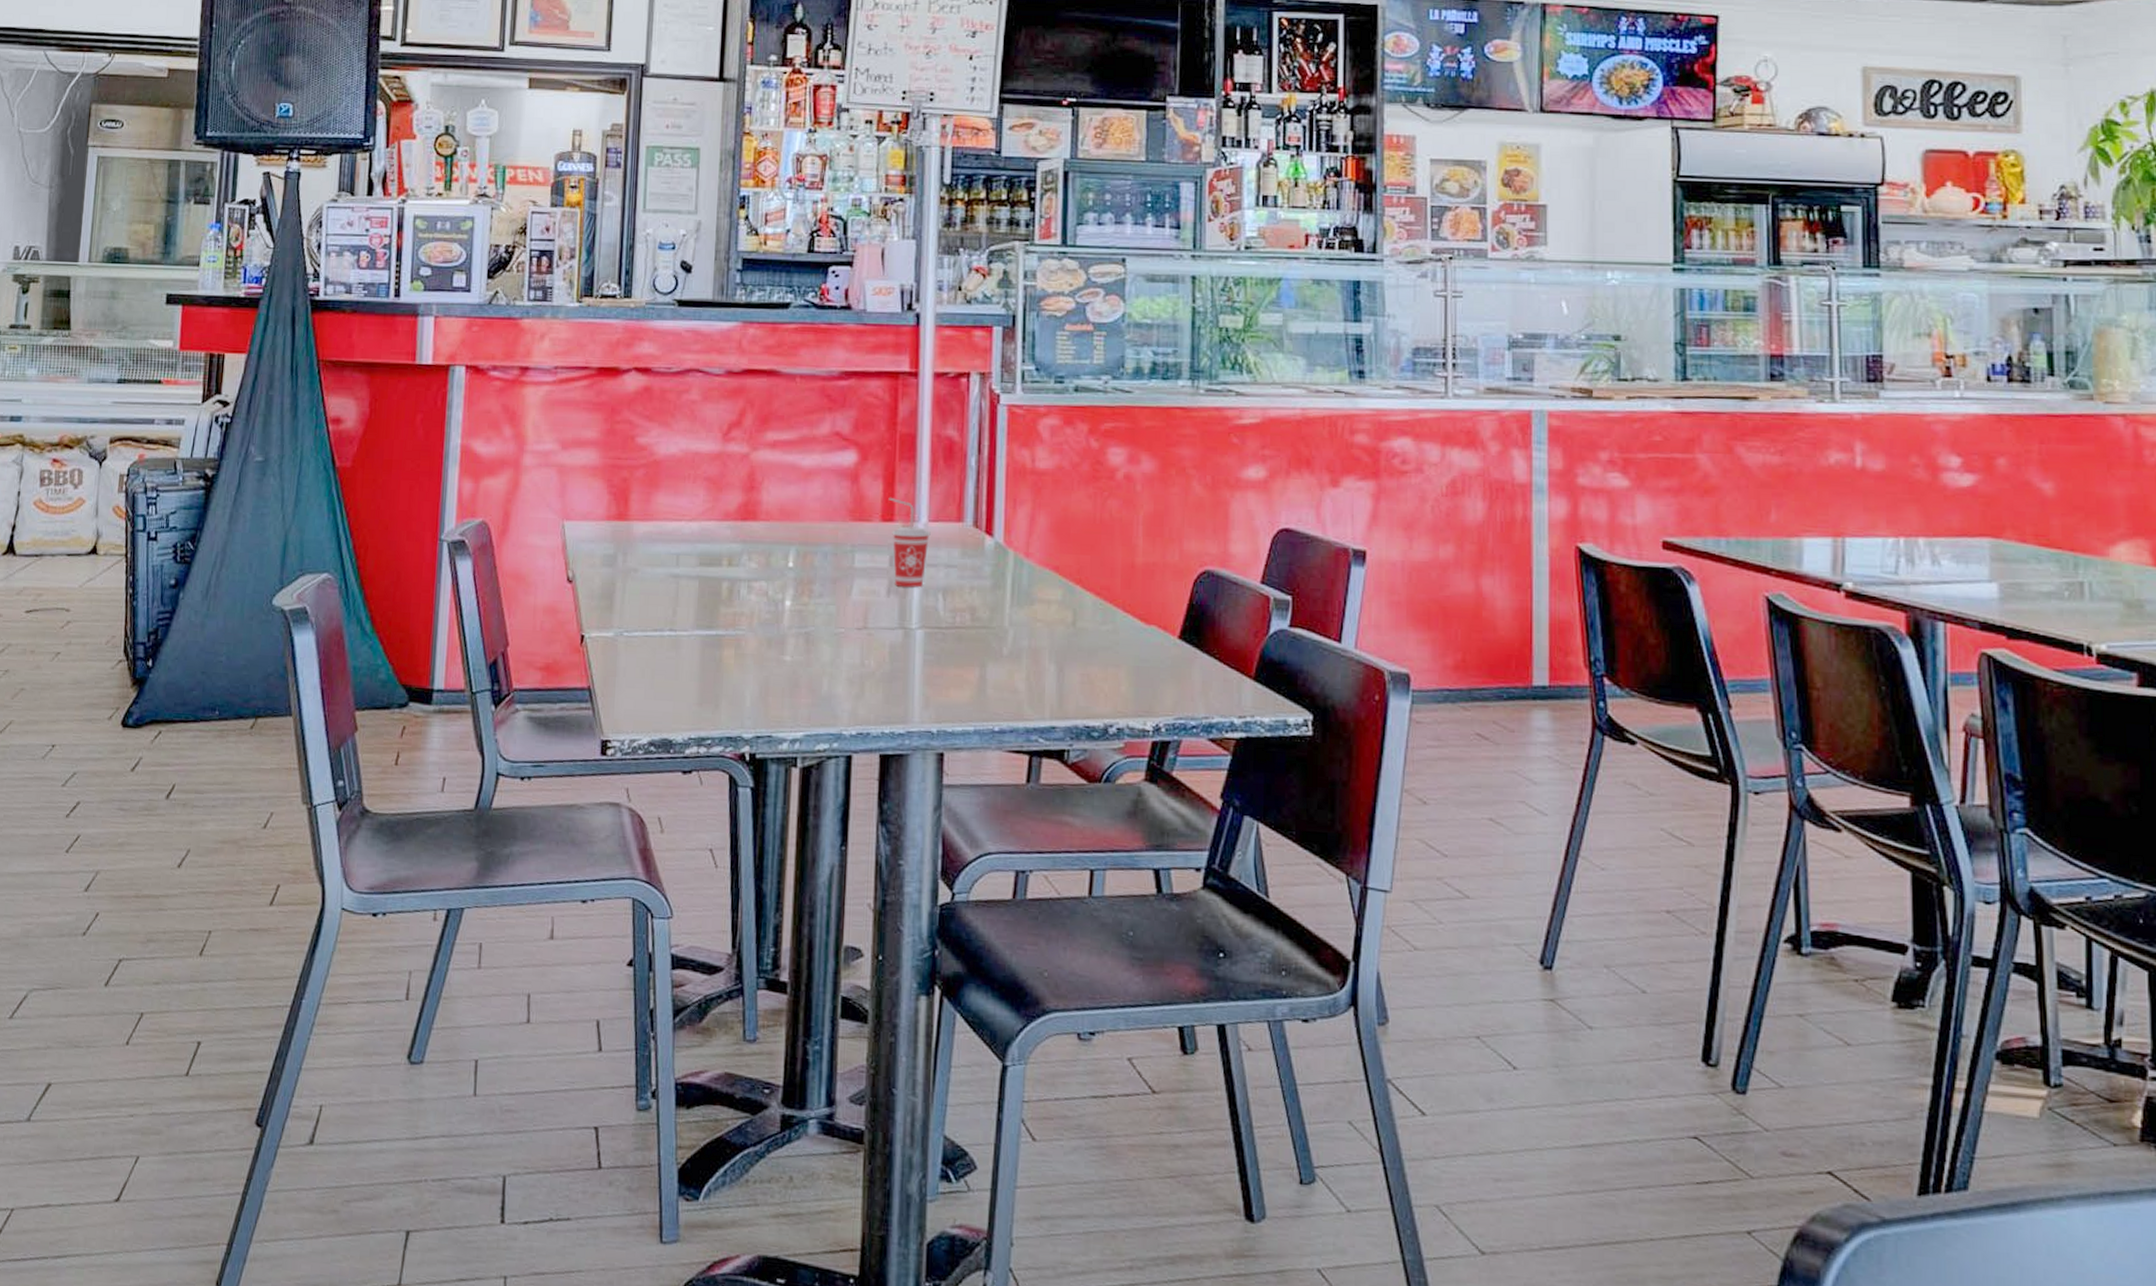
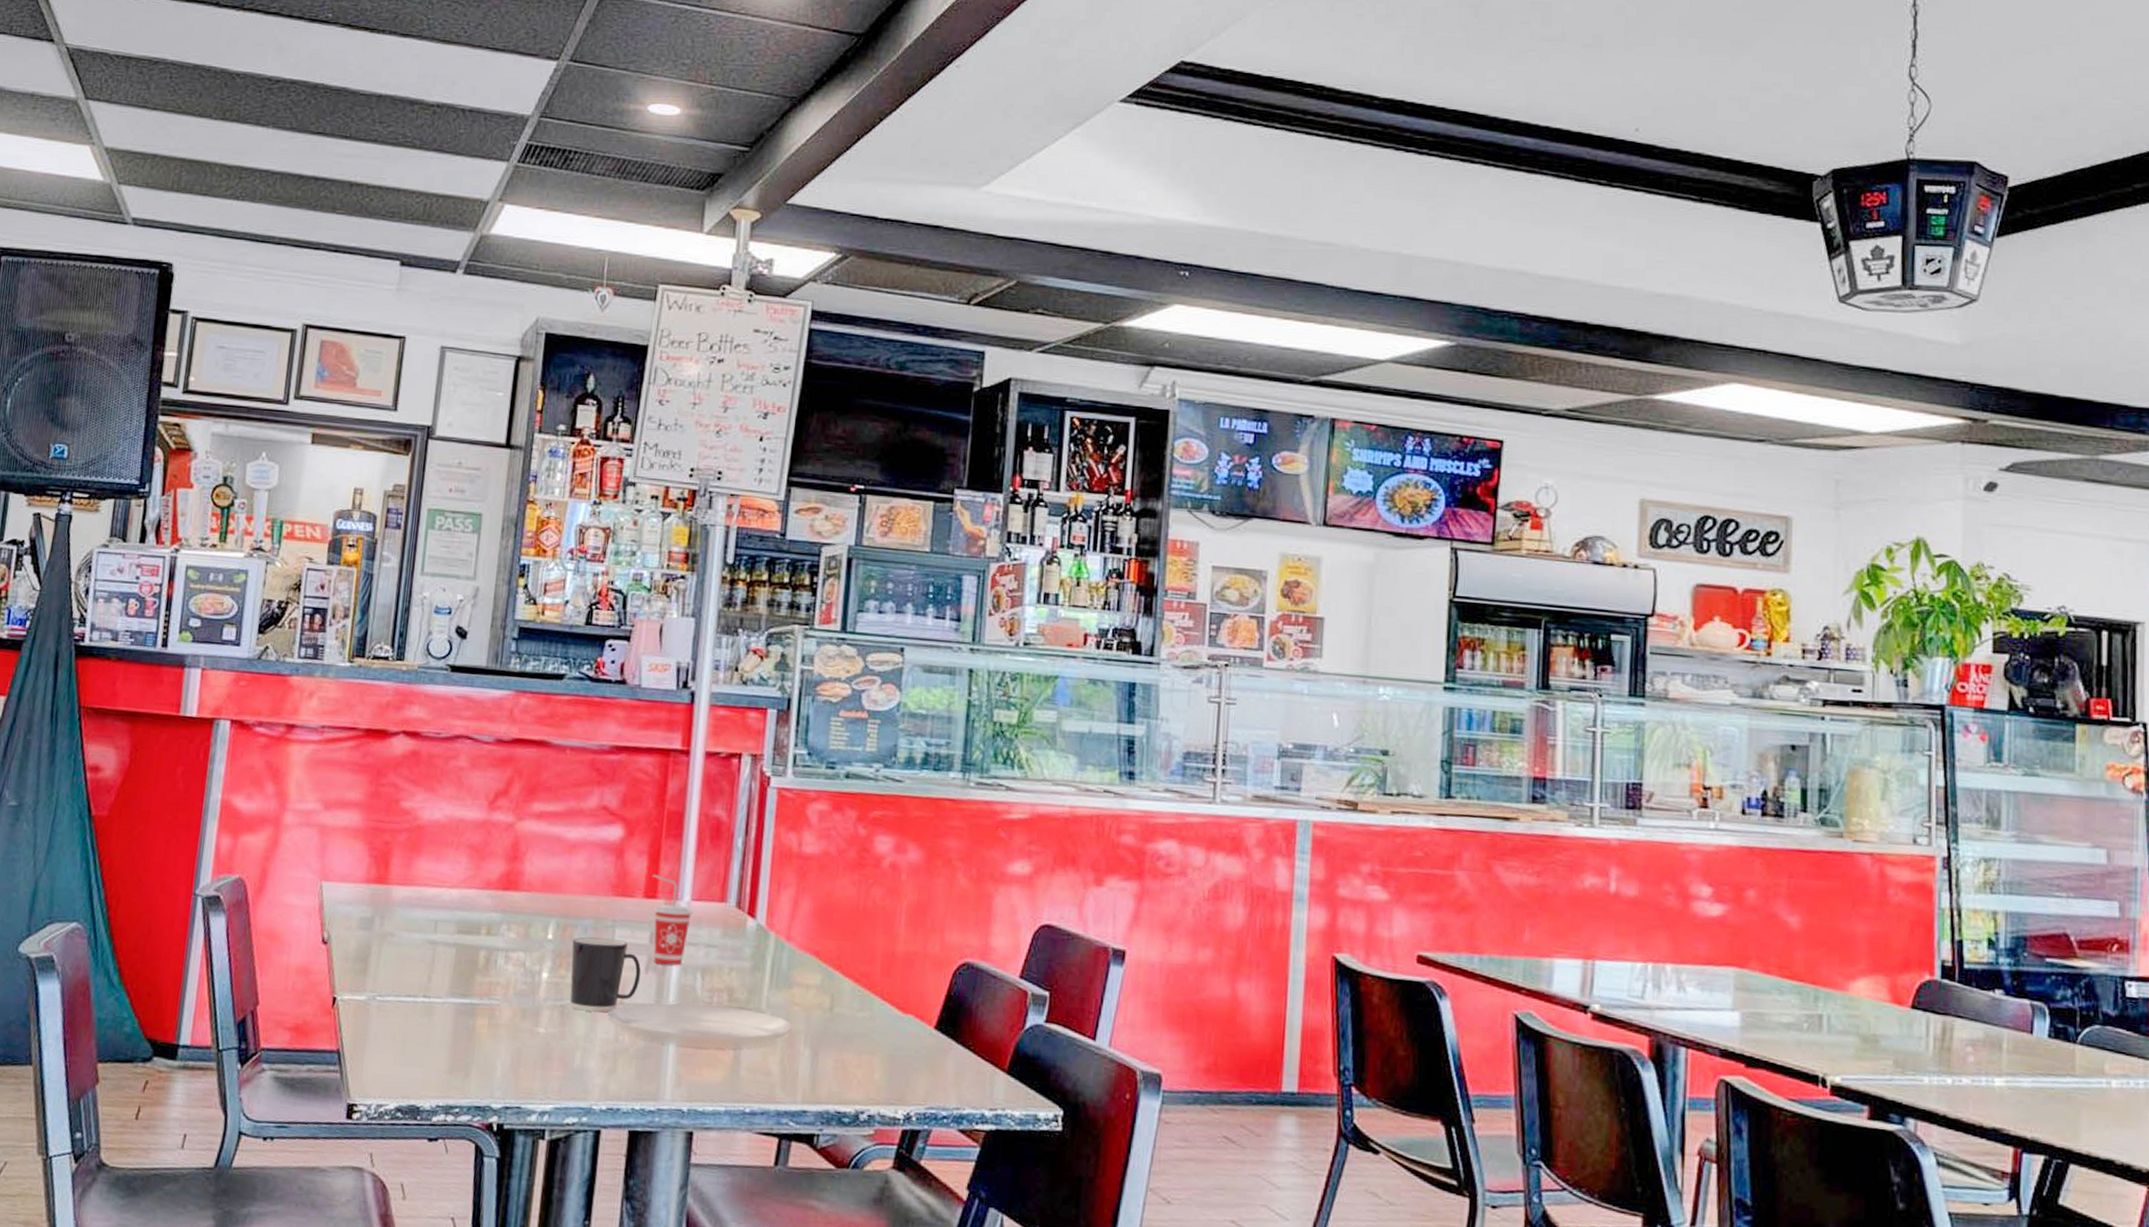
mug: none [813,563,883,638] -> present [569,937,642,1013]
plate: none [853,625,1036,669] -> present [608,1003,793,1049]

